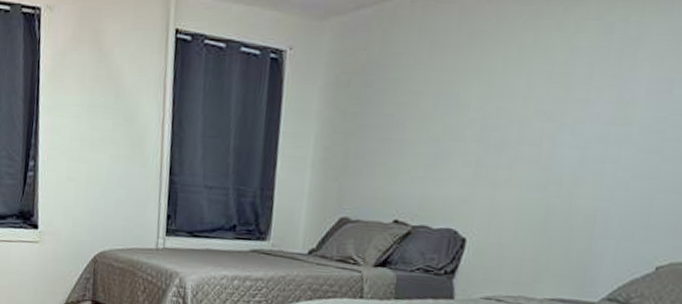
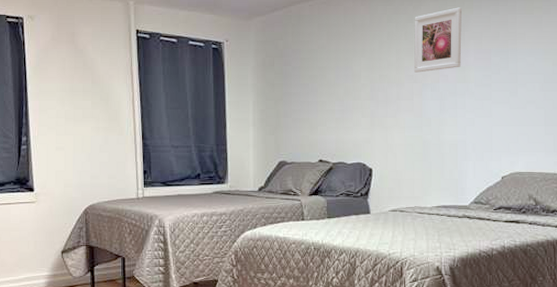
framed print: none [550,10,640,107] -> present [414,7,462,73]

